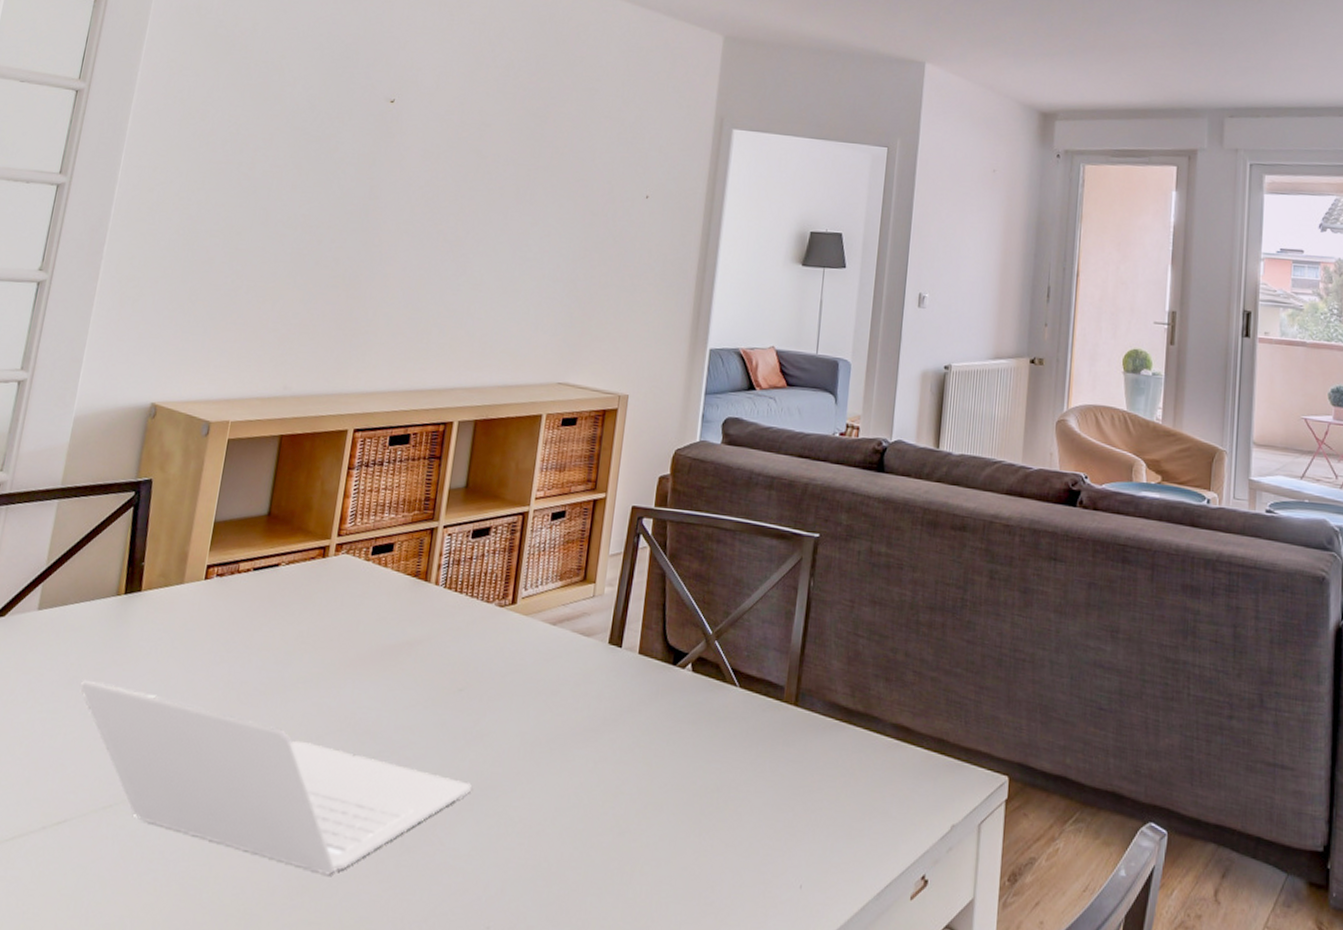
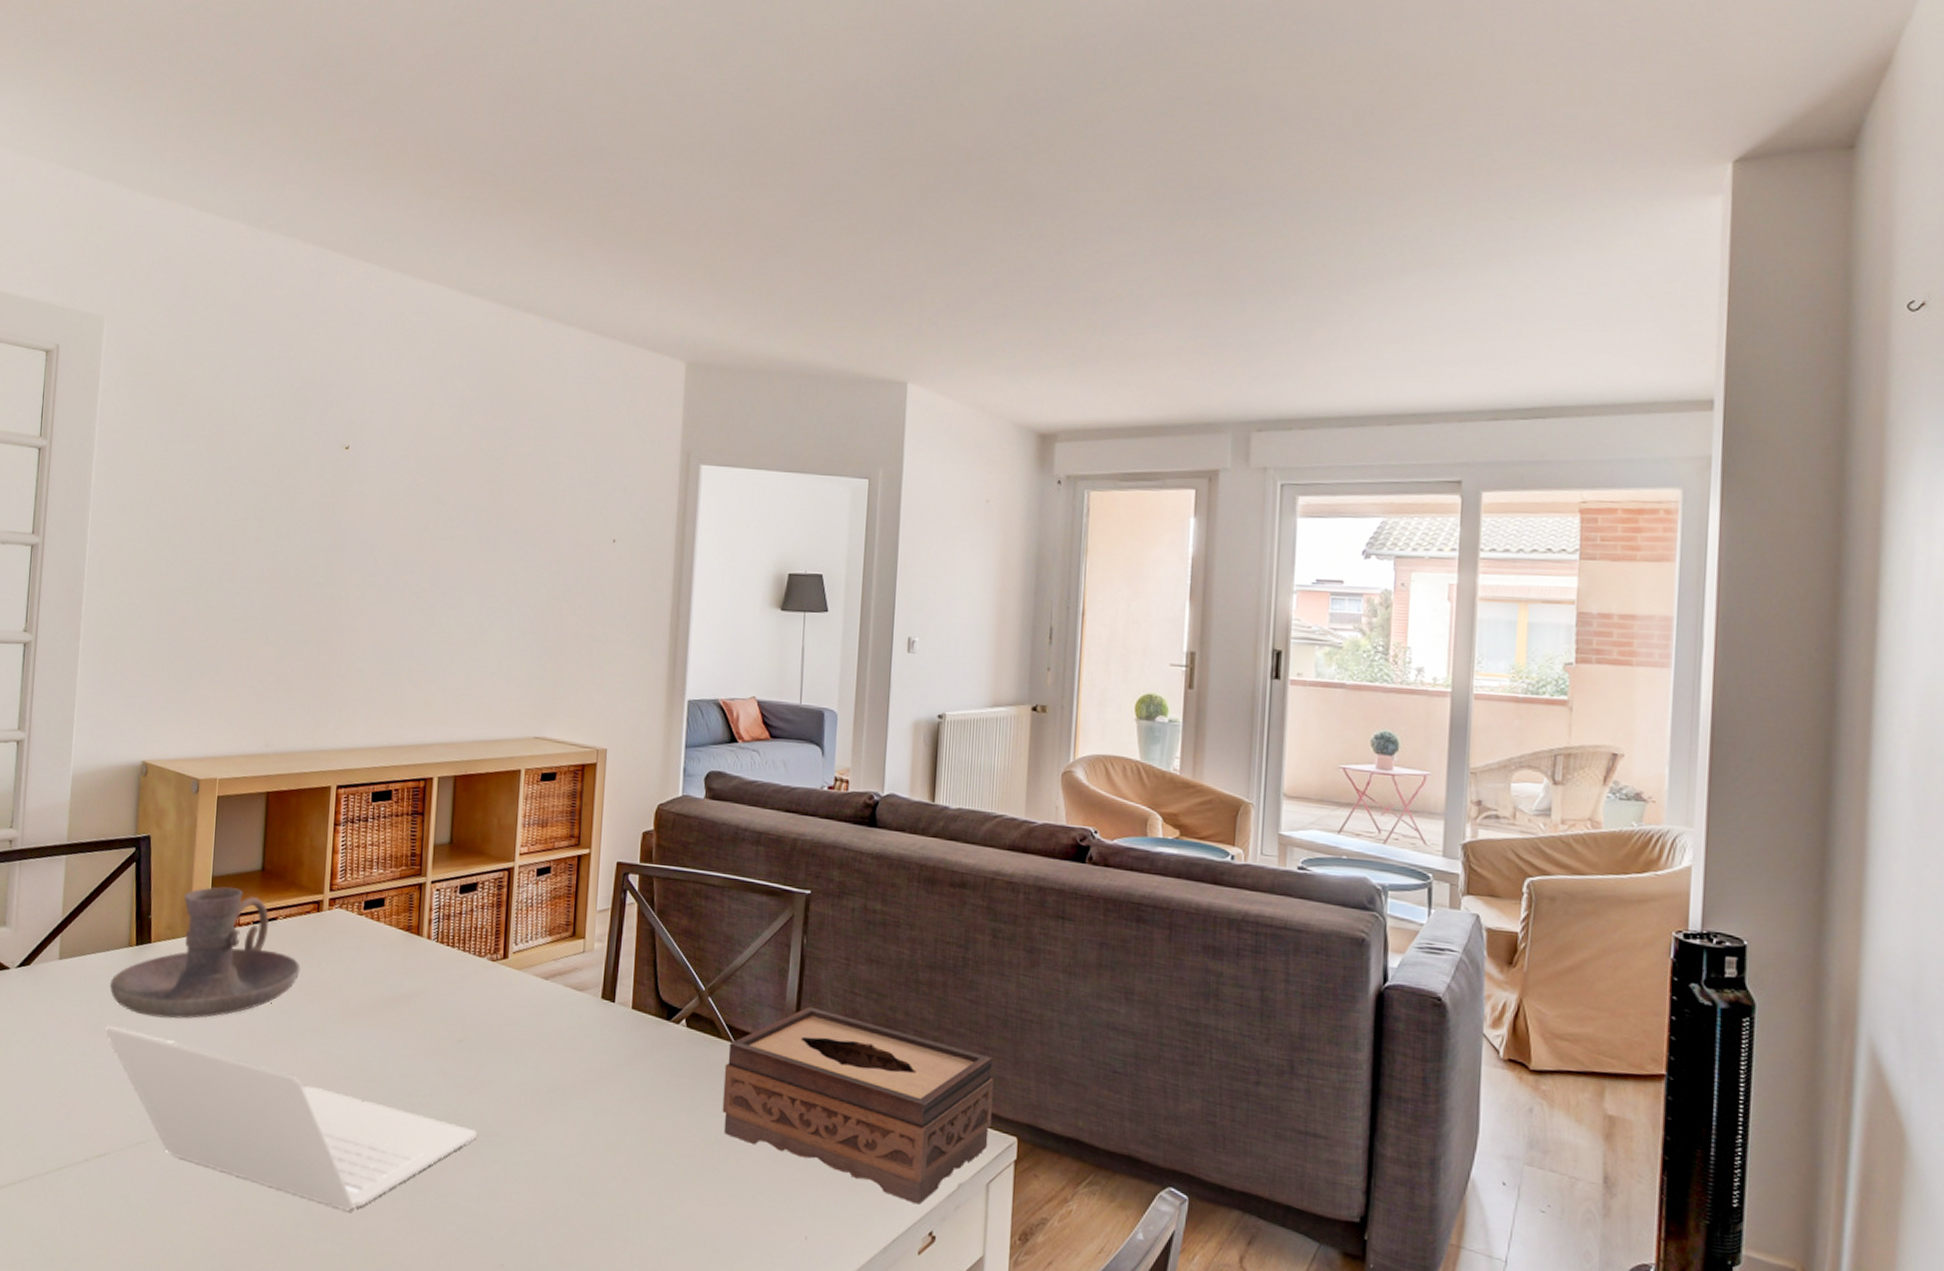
candle holder: none [90,532,300,672] -> present [109,886,301,1019]
tissue box: none [723,649,989,848] -> present [722,1006,995,1205]

